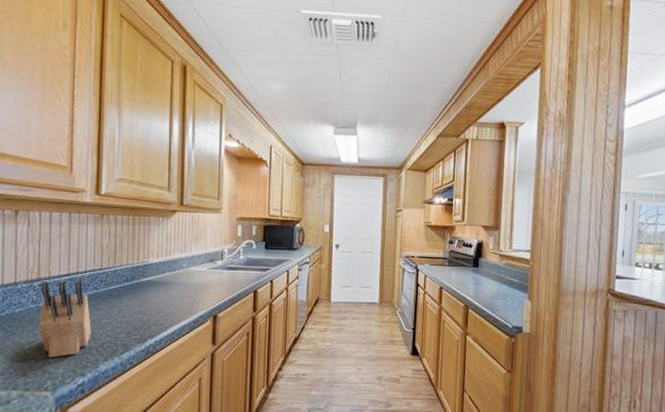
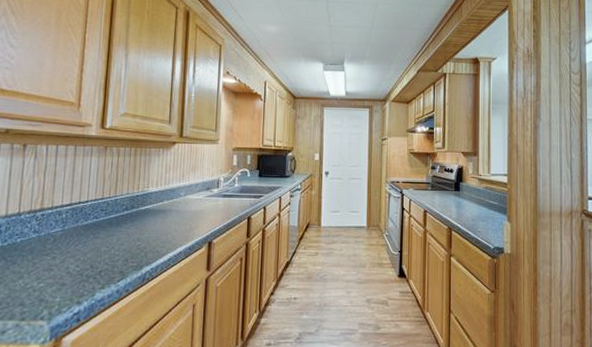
knife block: present [39,281,91,358] -> none [39,210,90,286]

